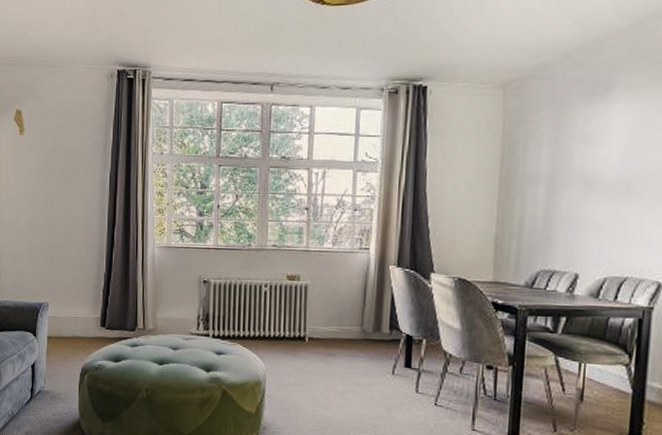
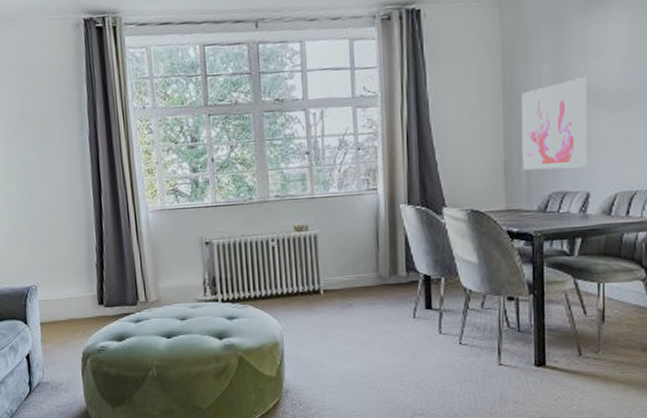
wall art: none [513,163,585,249] -> present [521,77,587,170]

